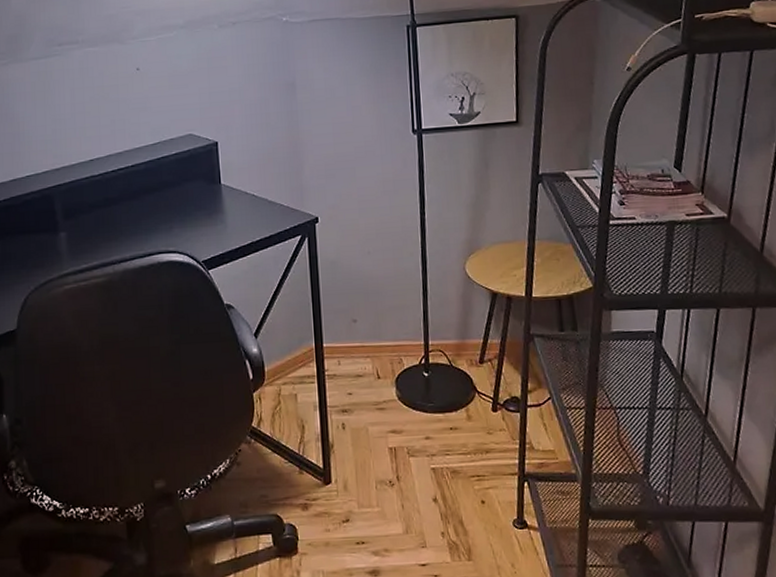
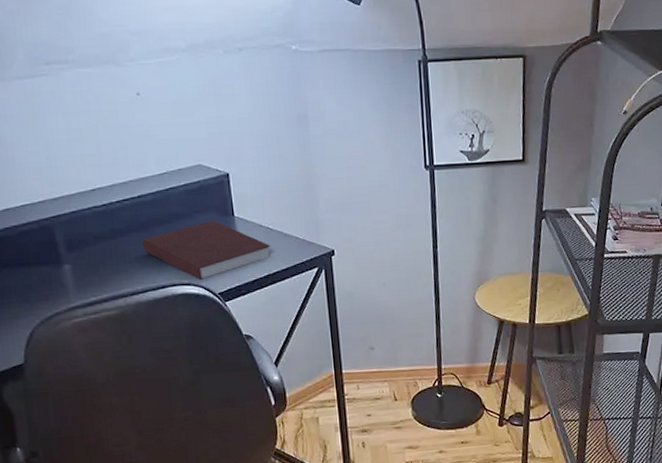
notebook: none [132,188,255,248] -> present [142,220,271,281]

